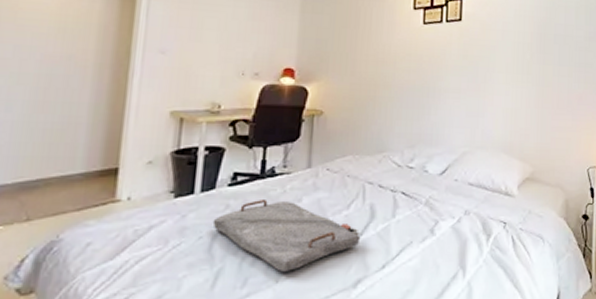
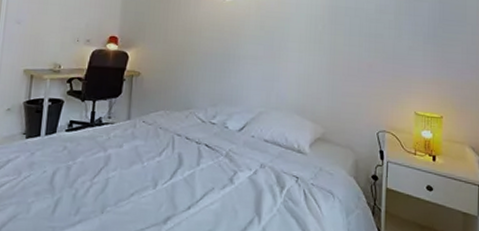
serving tray: present [212,198,361,273] -> none [54,143,170,206]

